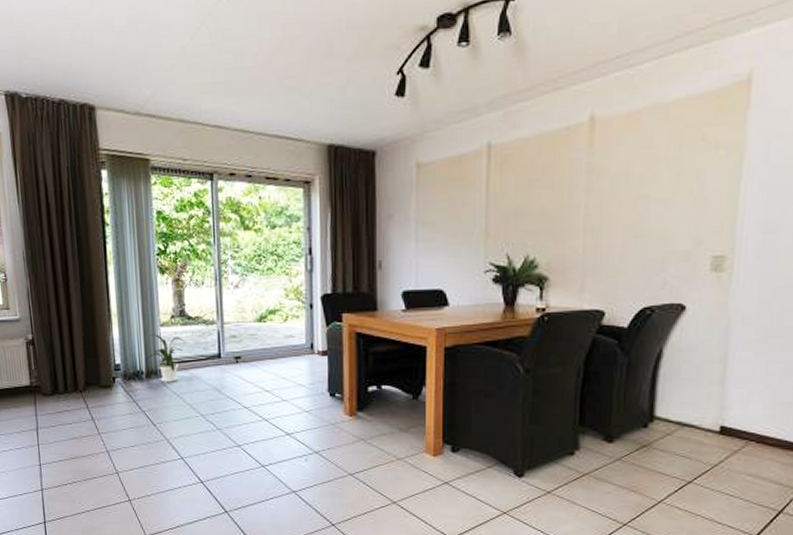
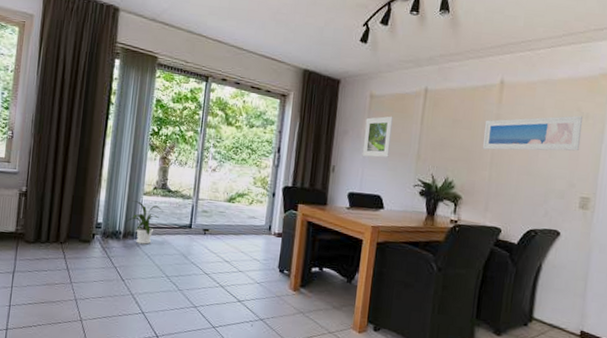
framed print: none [414,187,449,244] -> present [362,116,393,158]
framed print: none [571,146,712,212] -> present [482,115,584,151]

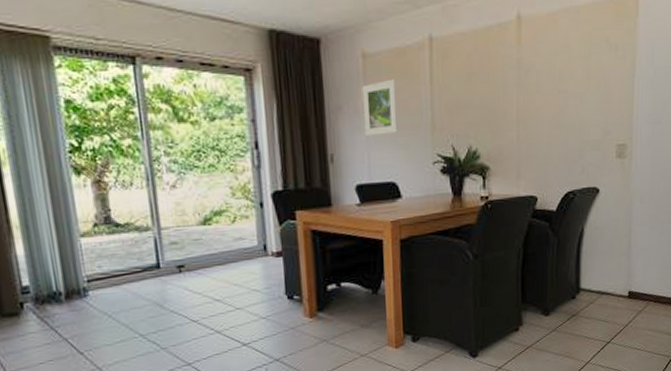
house plant: present [126,200,163,245] -> none [65,247,115,302]
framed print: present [482,115,584,151] -> none [505,47,612,105]

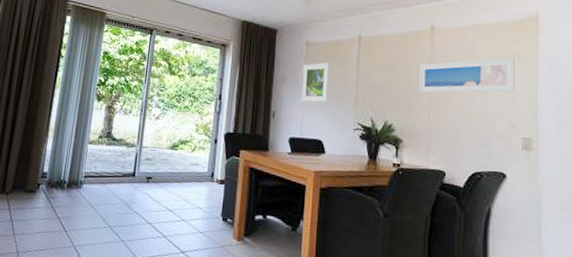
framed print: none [505,47,612,105] -> present [418,57,516,93]

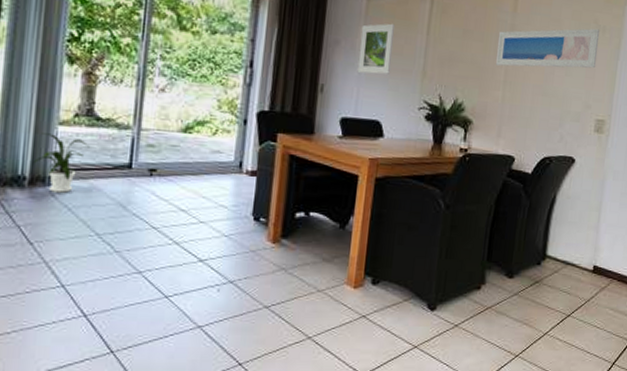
house plant: none [71,149,108,194] -> present [33,133,90,193]

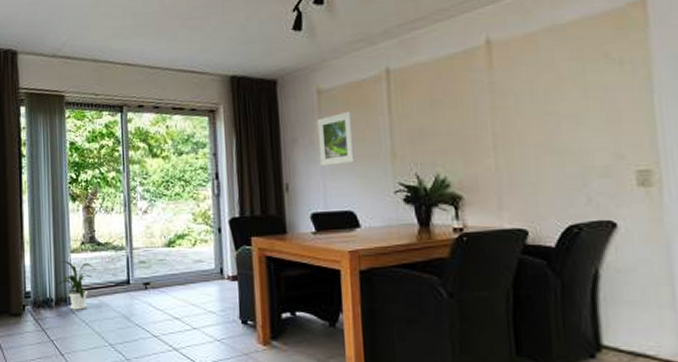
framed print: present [495,28,600,69] -> none [474,62,621,130]

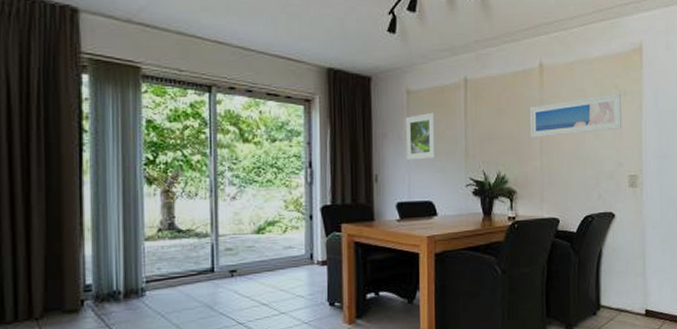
house plant: present [56,261,95,310] -> none [126,249,174,302]
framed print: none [474,62,621,130] -> present [529,93,622,137]

